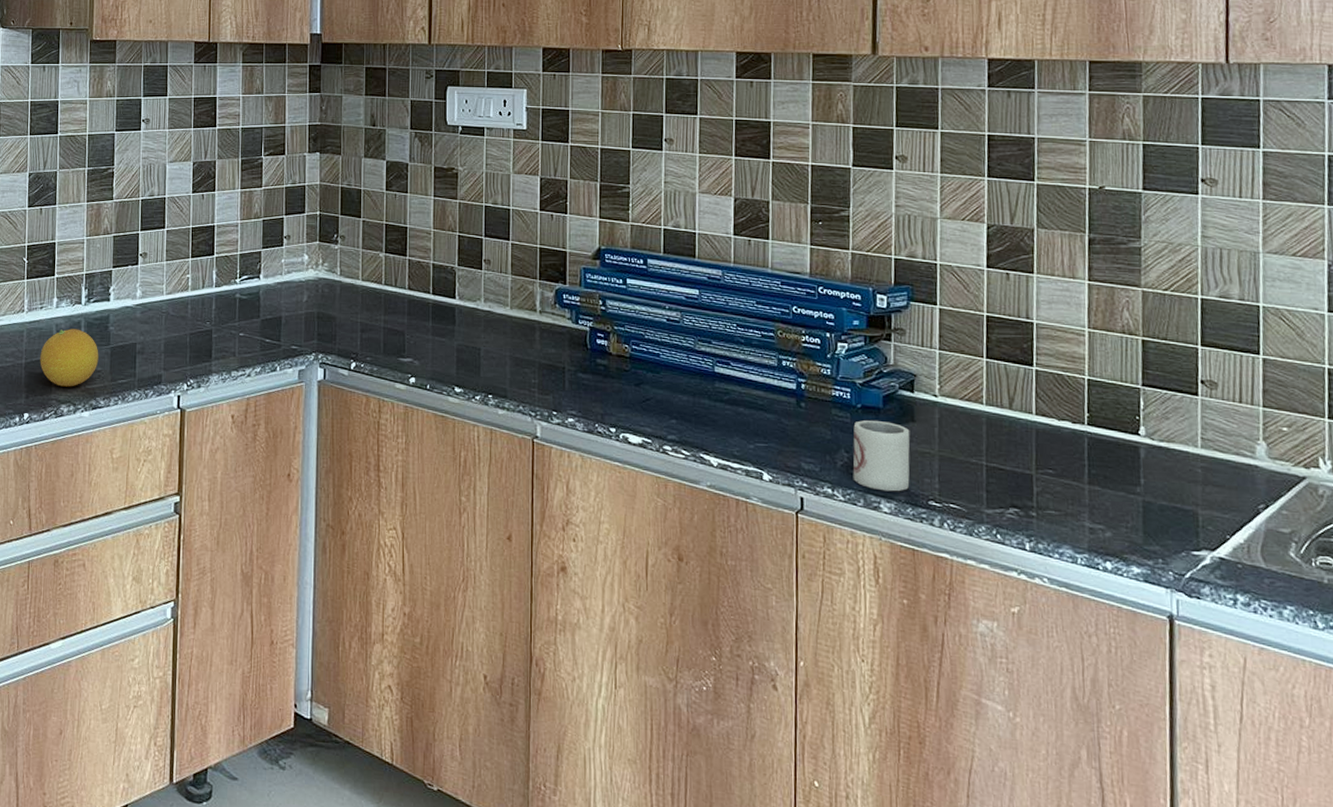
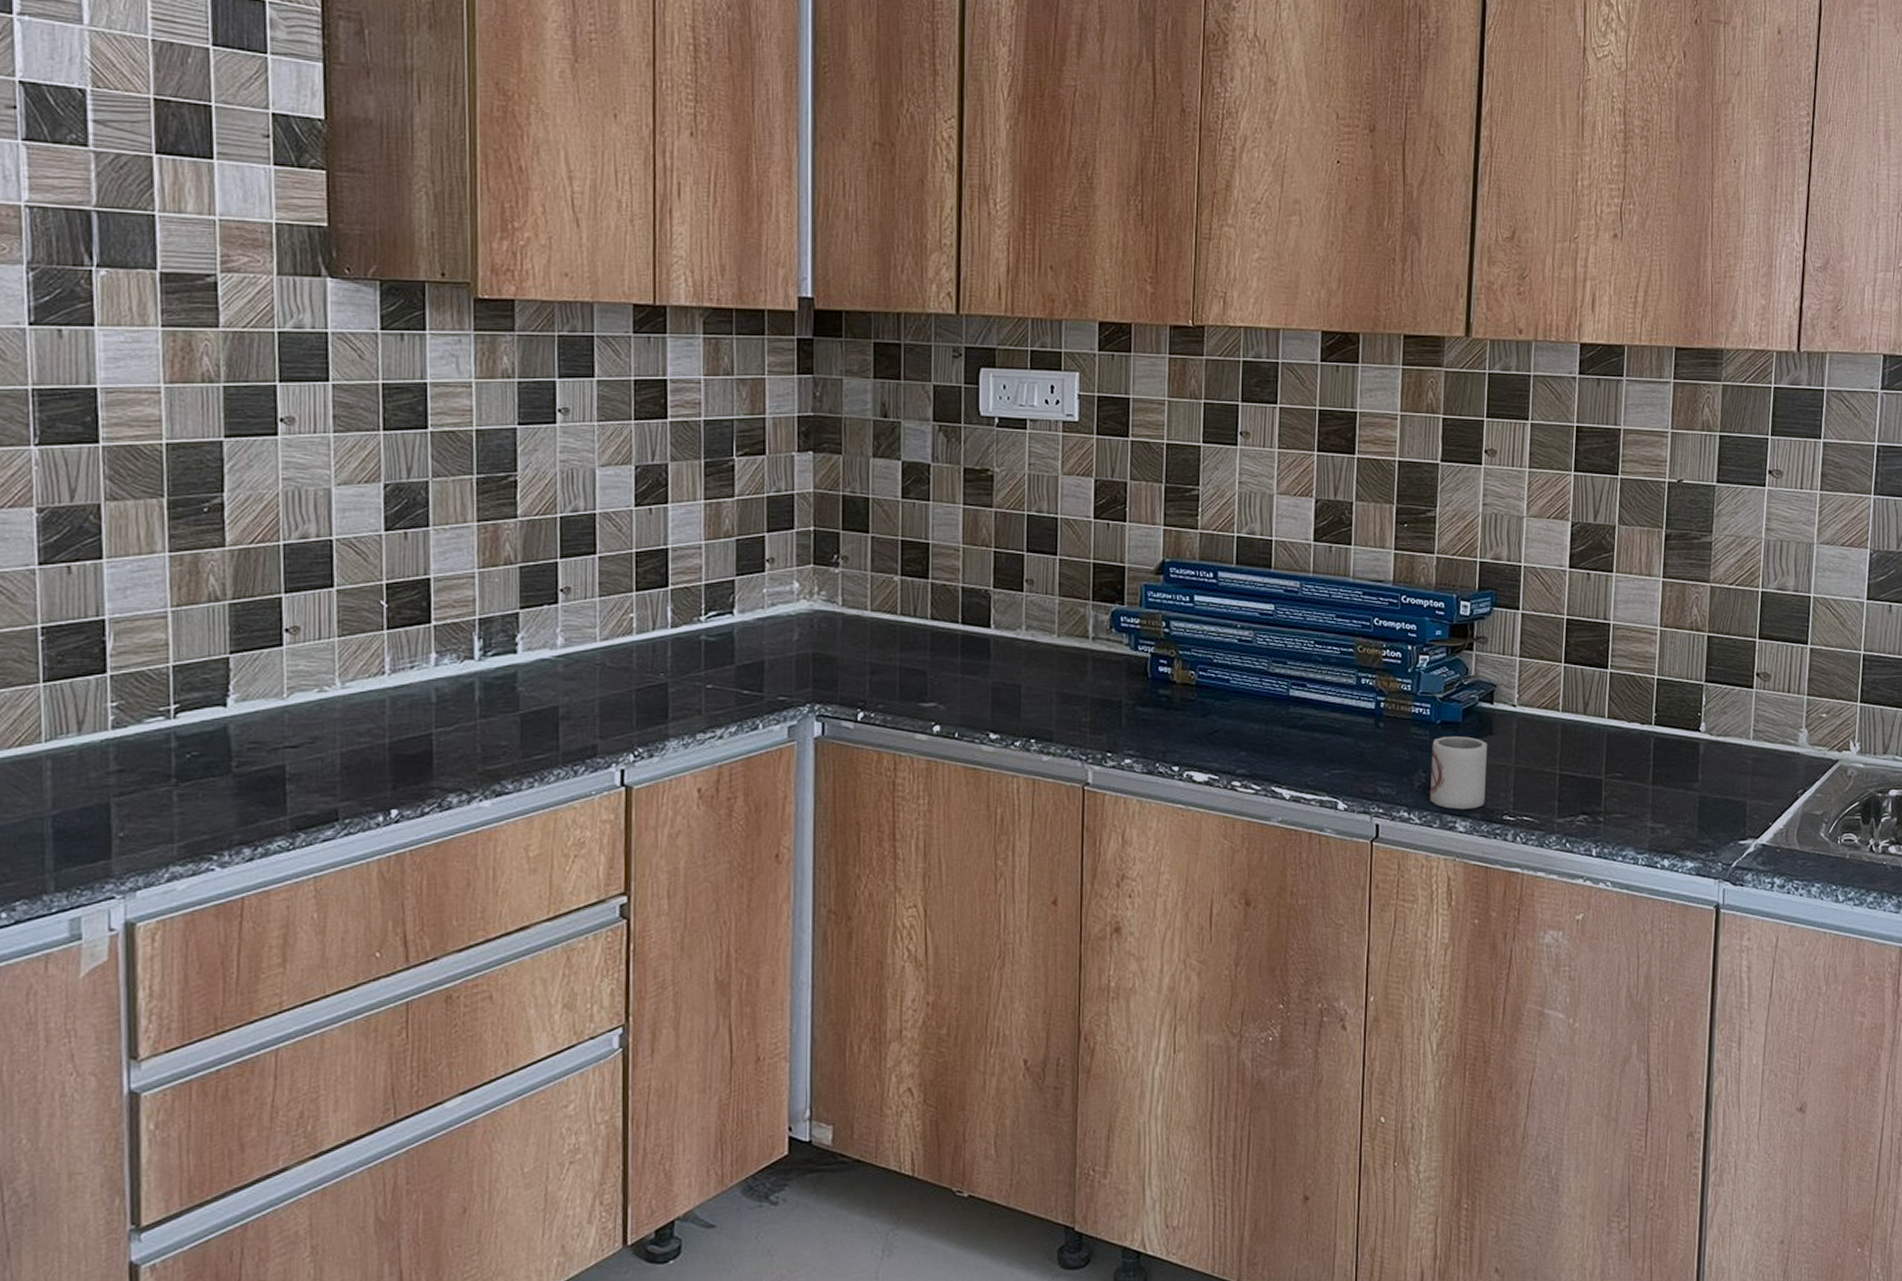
fruit: present [40,329,99,387] -> none [412,692,503,770]

